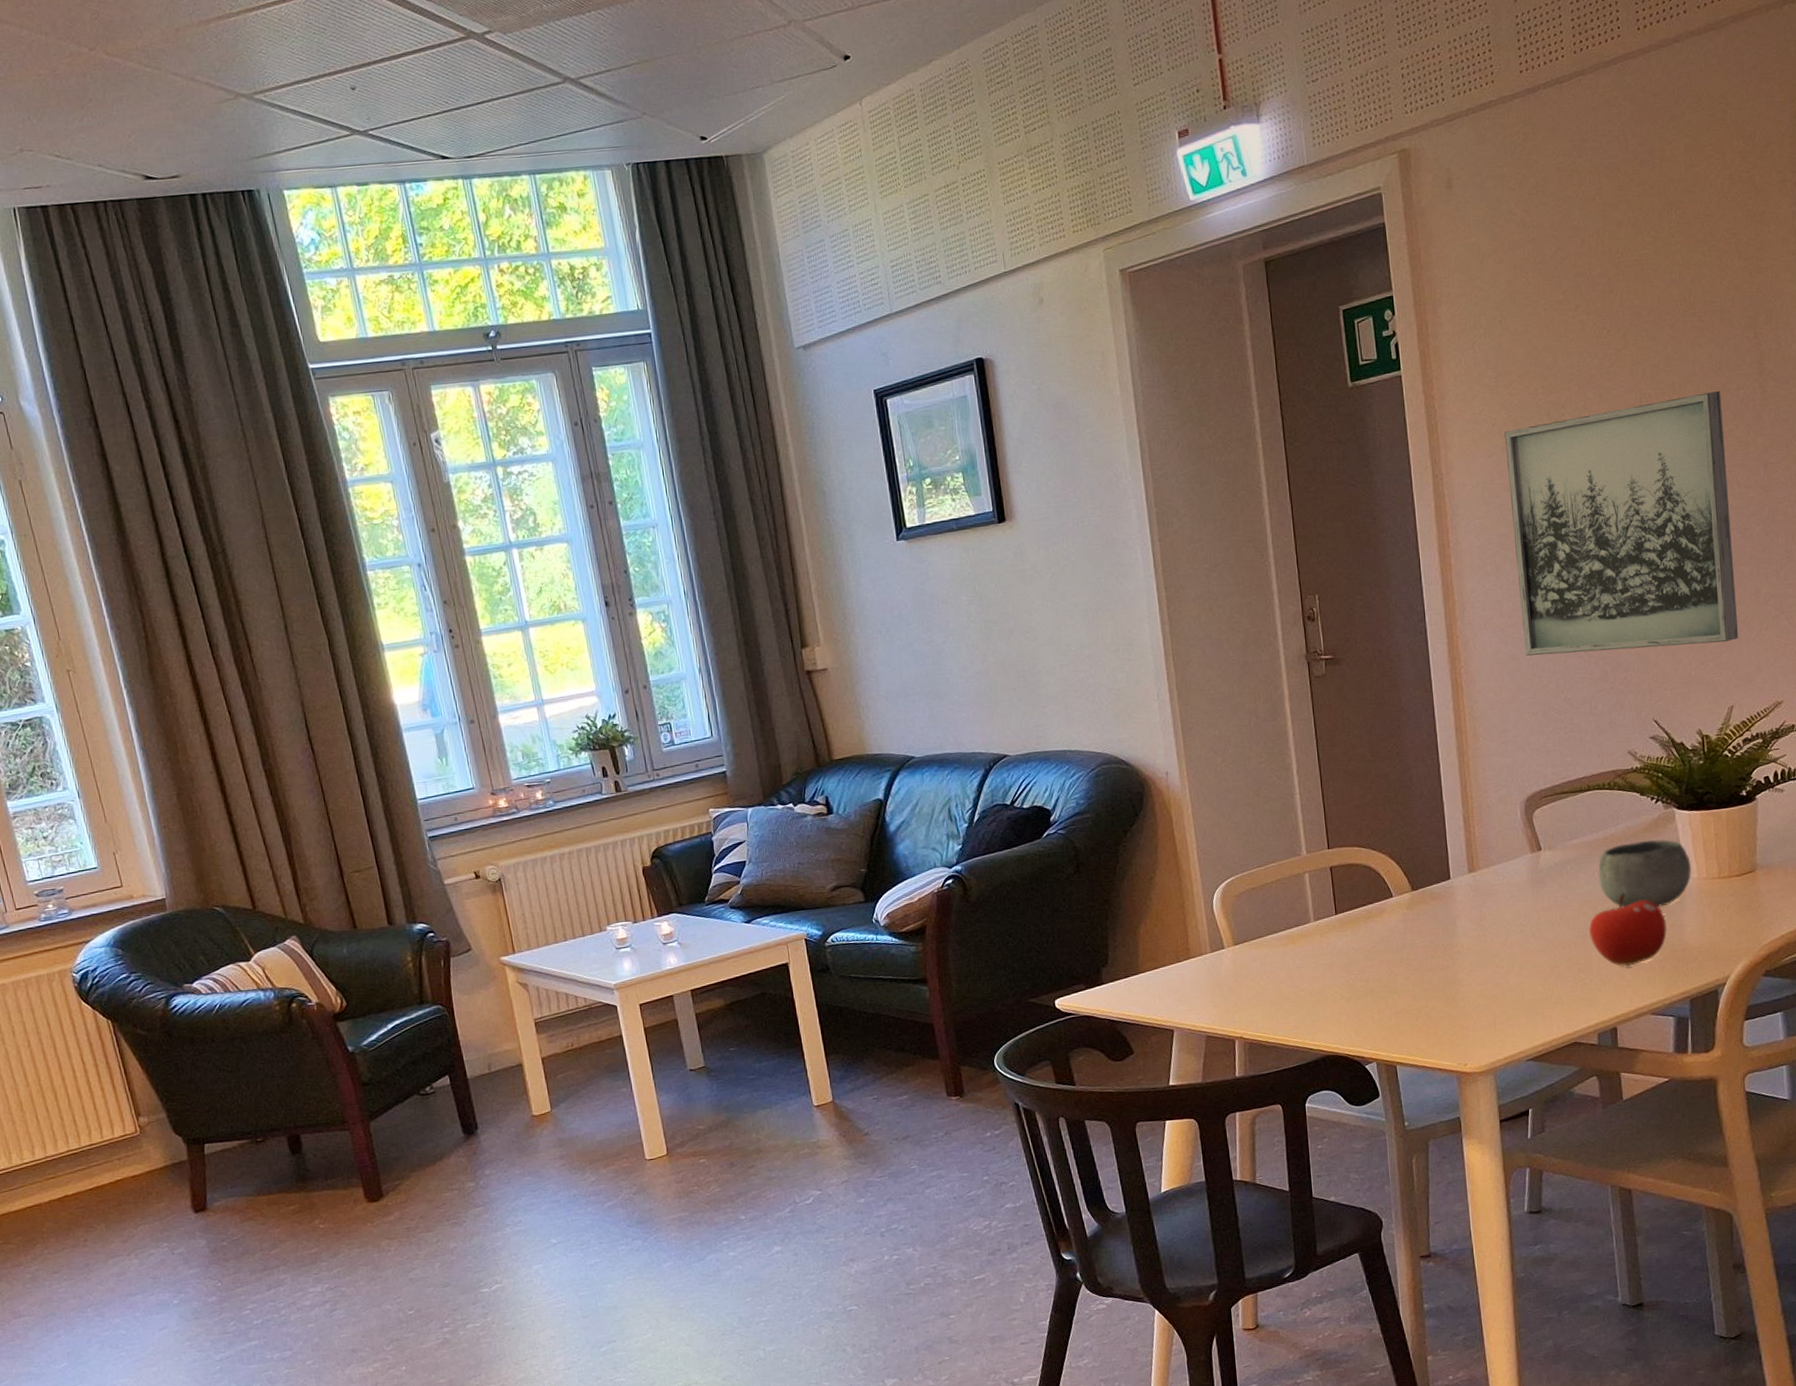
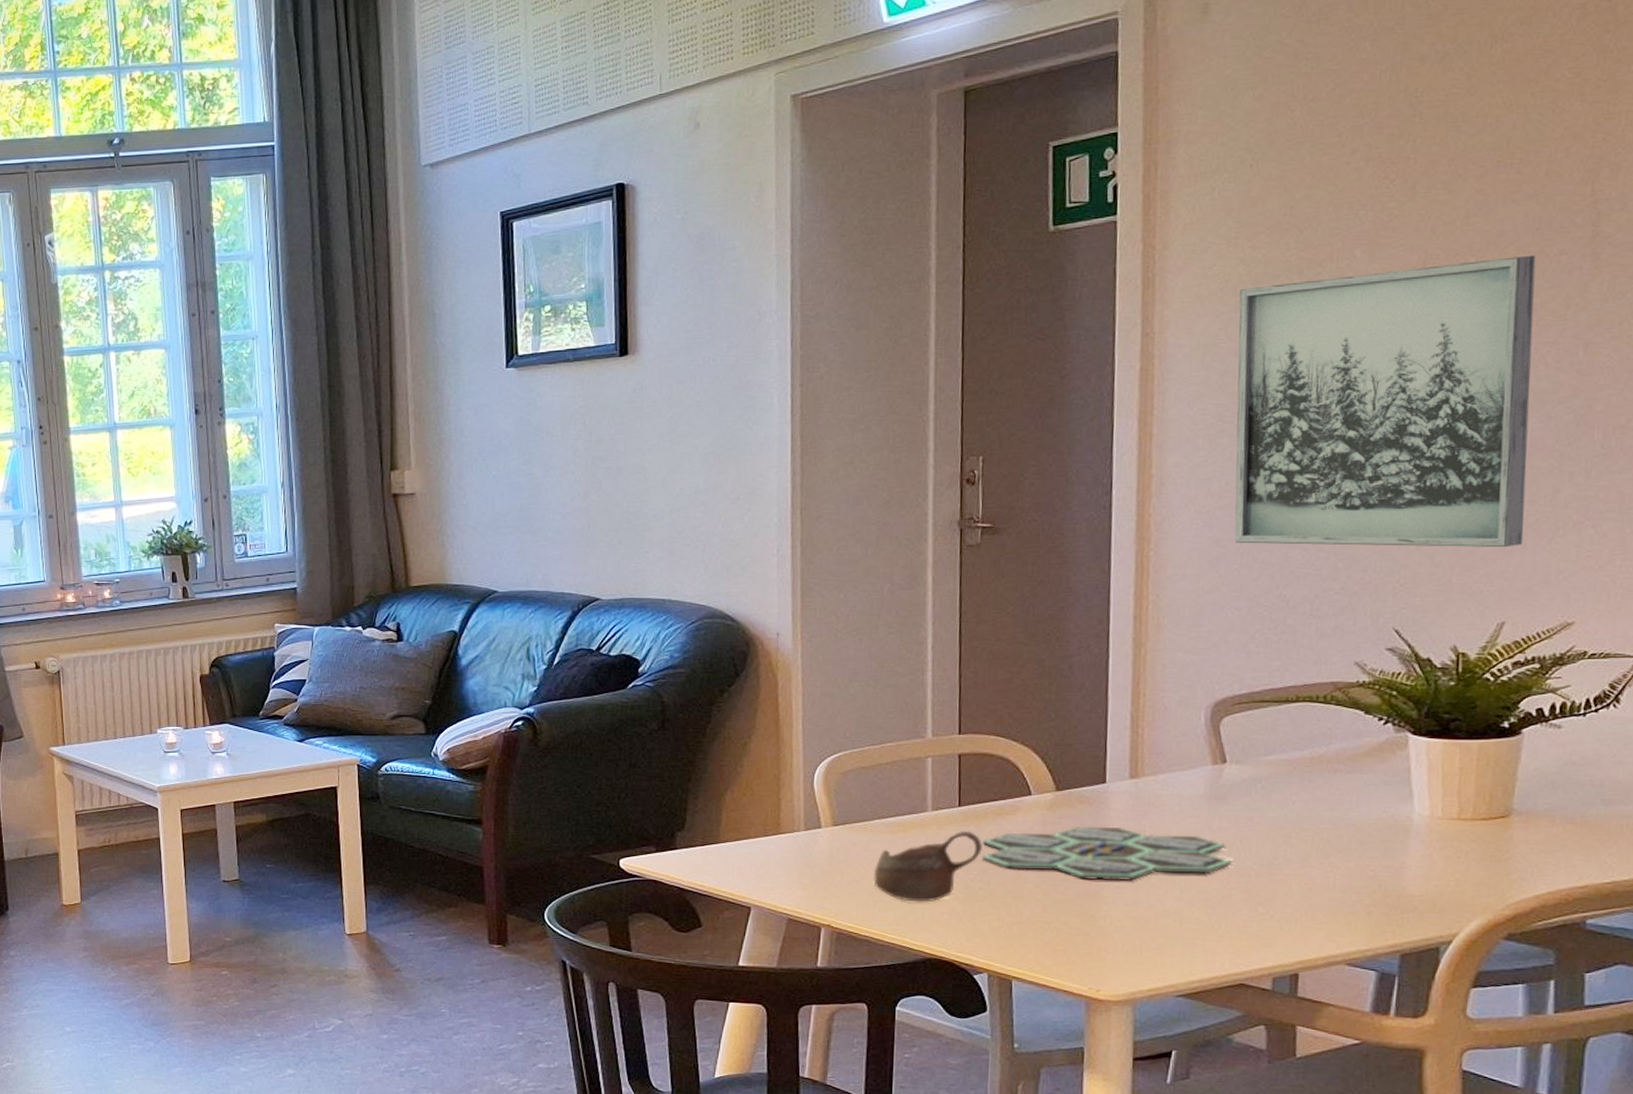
cup: none [1273,935,1360,1007] -> present [873,830,983,902]
board game: none [1358,916,1555,968] -> present [981,826,1231,880]
fruit: present [1589,893,1667,966] -> none [1277,823,1381,906]
bowl: present [1598,839,1691,907] -> none [1297,766,1422,844]

